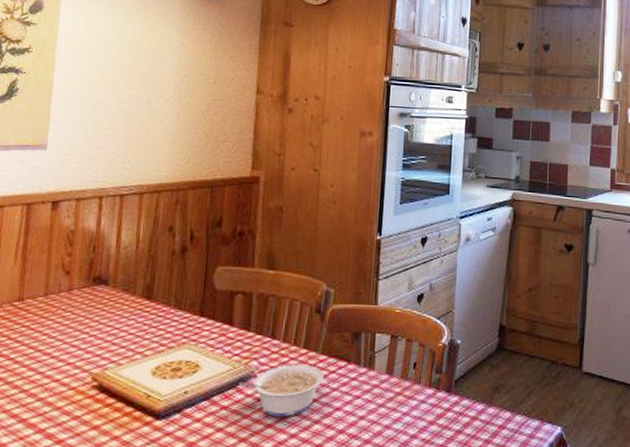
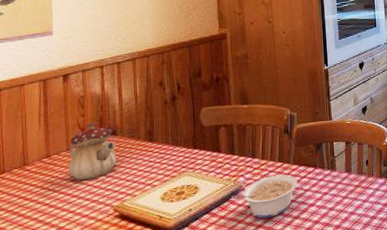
teapot: none [42,264,105,337] -> present [68,122,117,181]

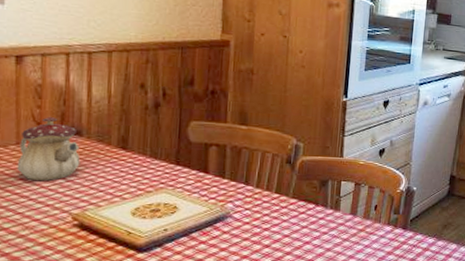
legume: present [231,174,298,218] -> none [215,206,295,249]

